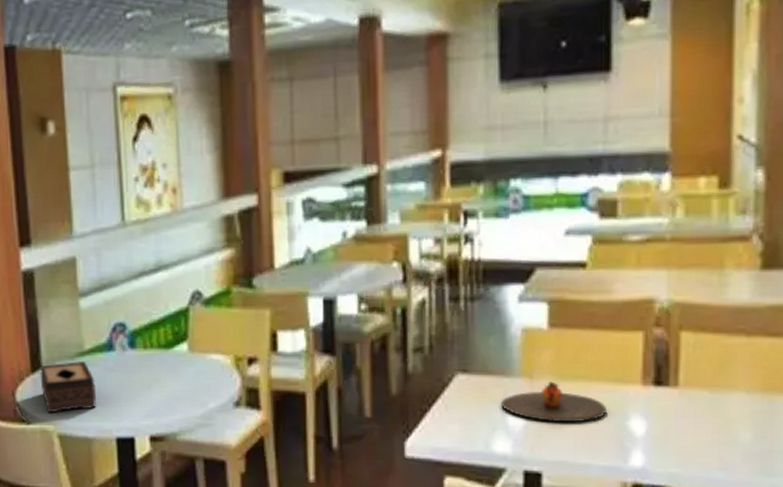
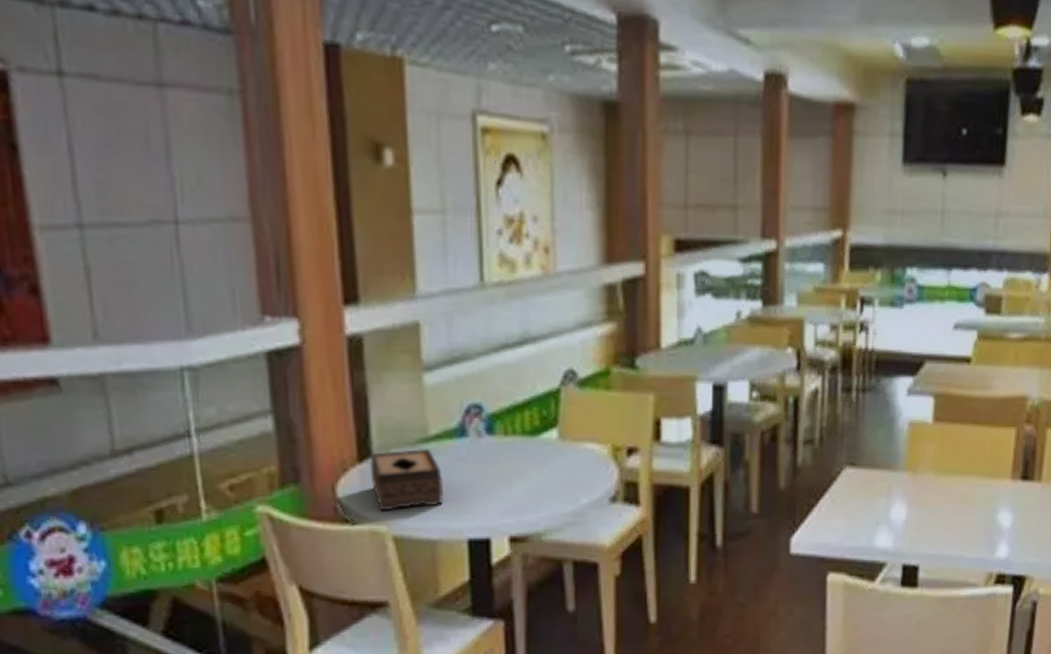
plate: present [501,381,606,423] -> none [885,475,979,517]

